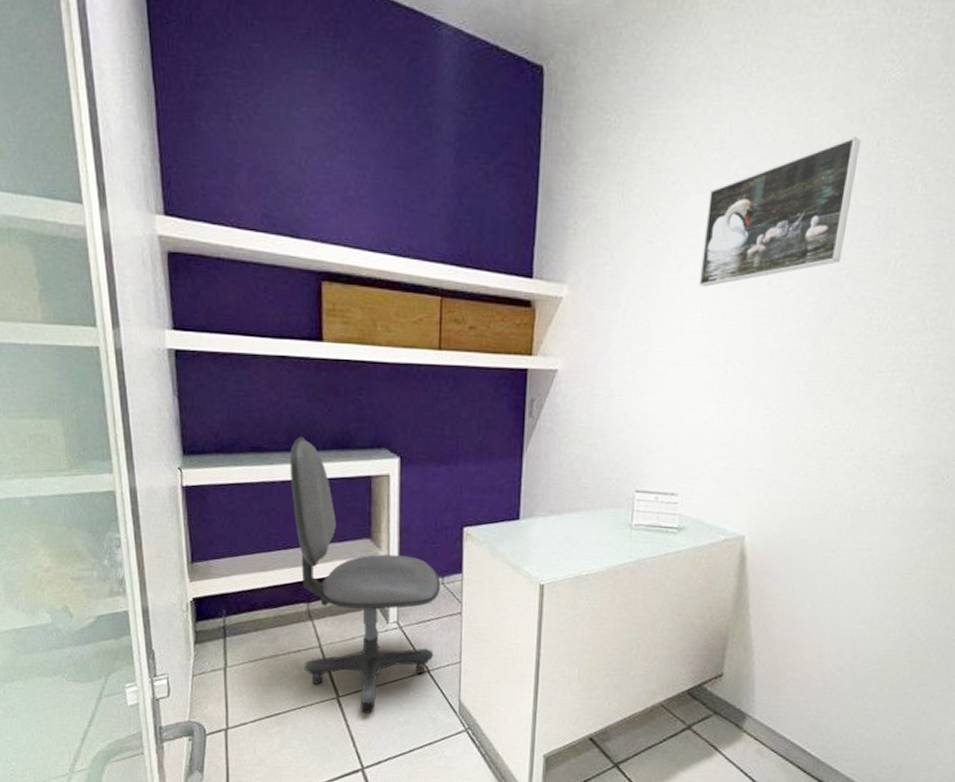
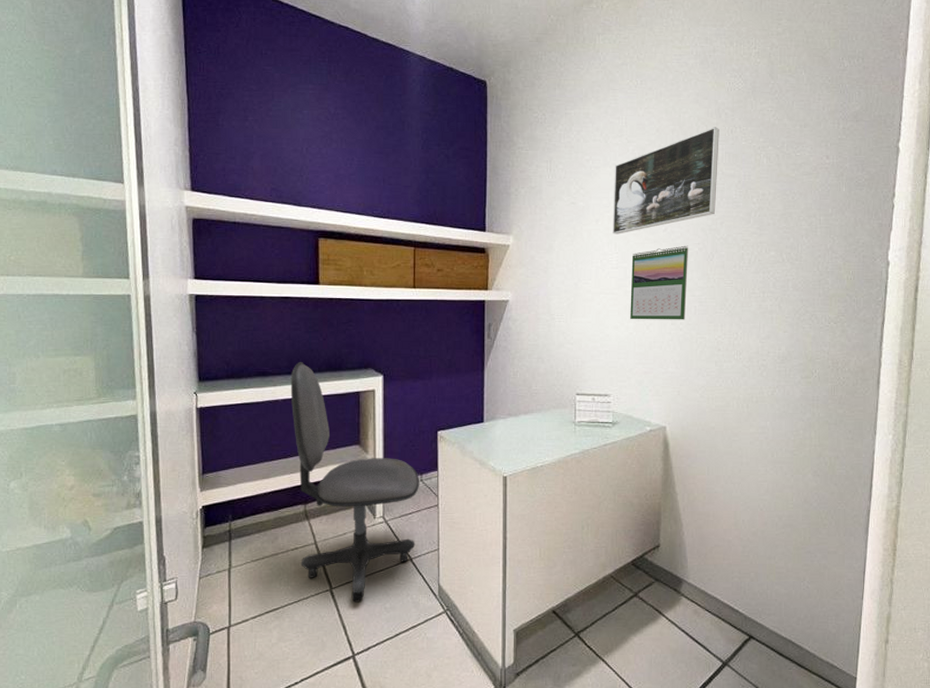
calendar: none [712,304,799,404] -> present [630,245,689,320]

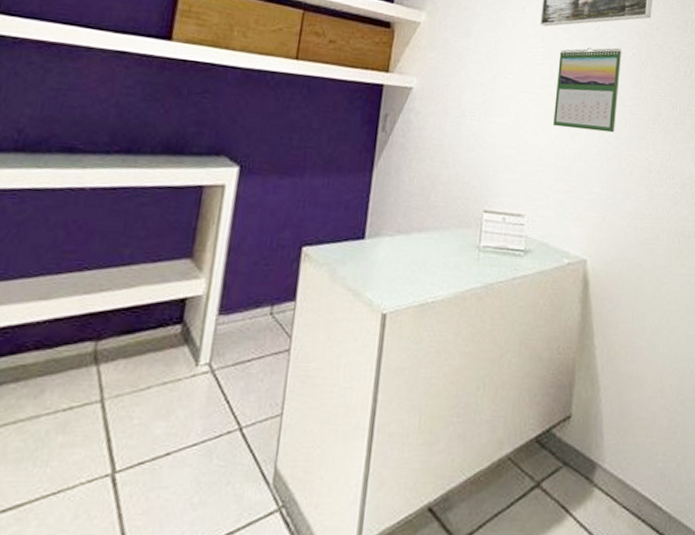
office chair: present [290,362,420,603] -> none [72,138,270,495]

